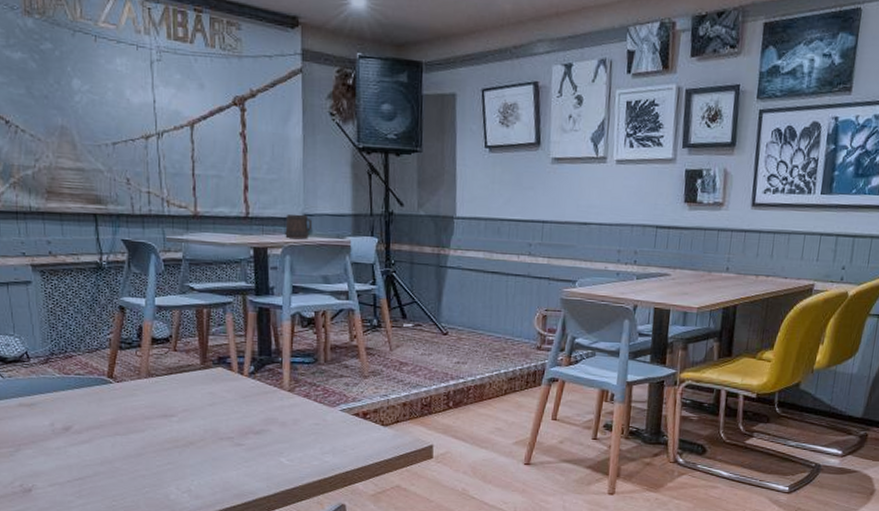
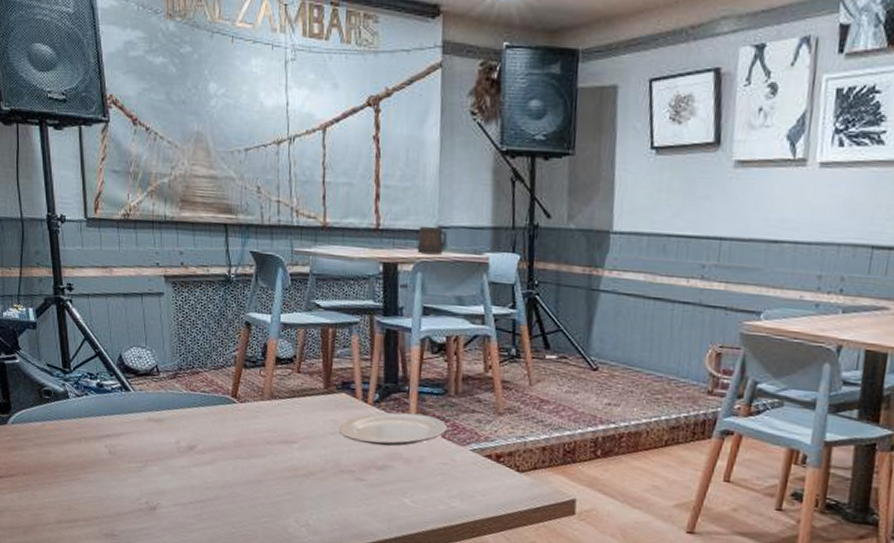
plate: none [216,381,318,413] -> present [338,412,447,446]

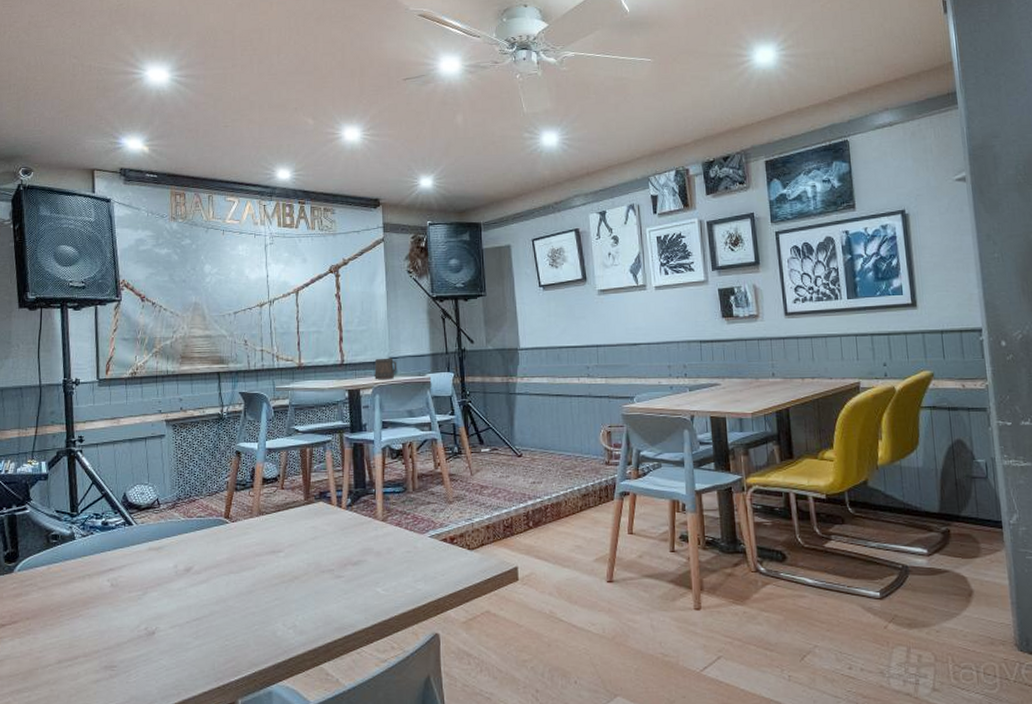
plate: present [338,412,447,446] -> none [318,511,408,544]

